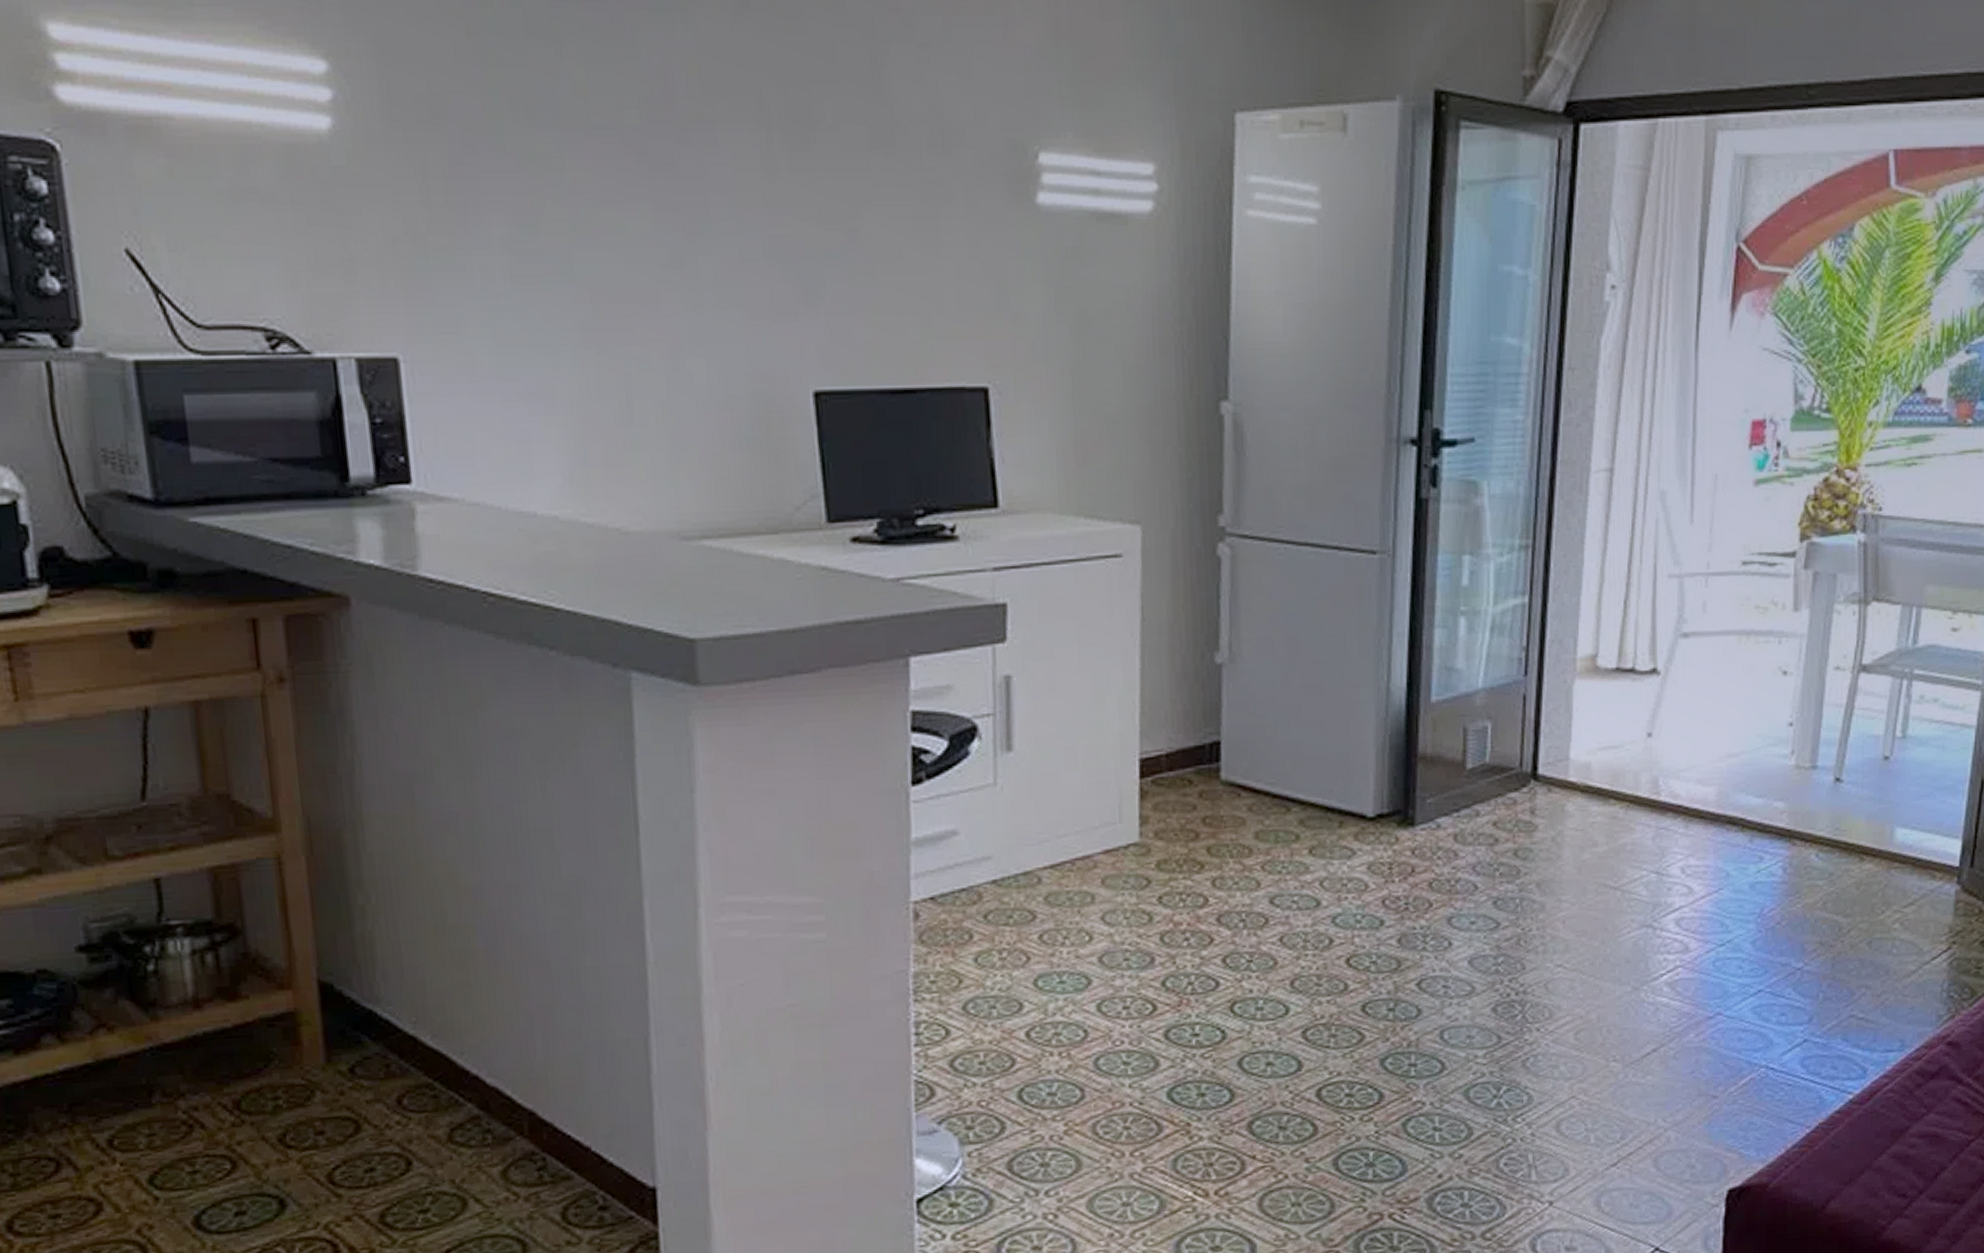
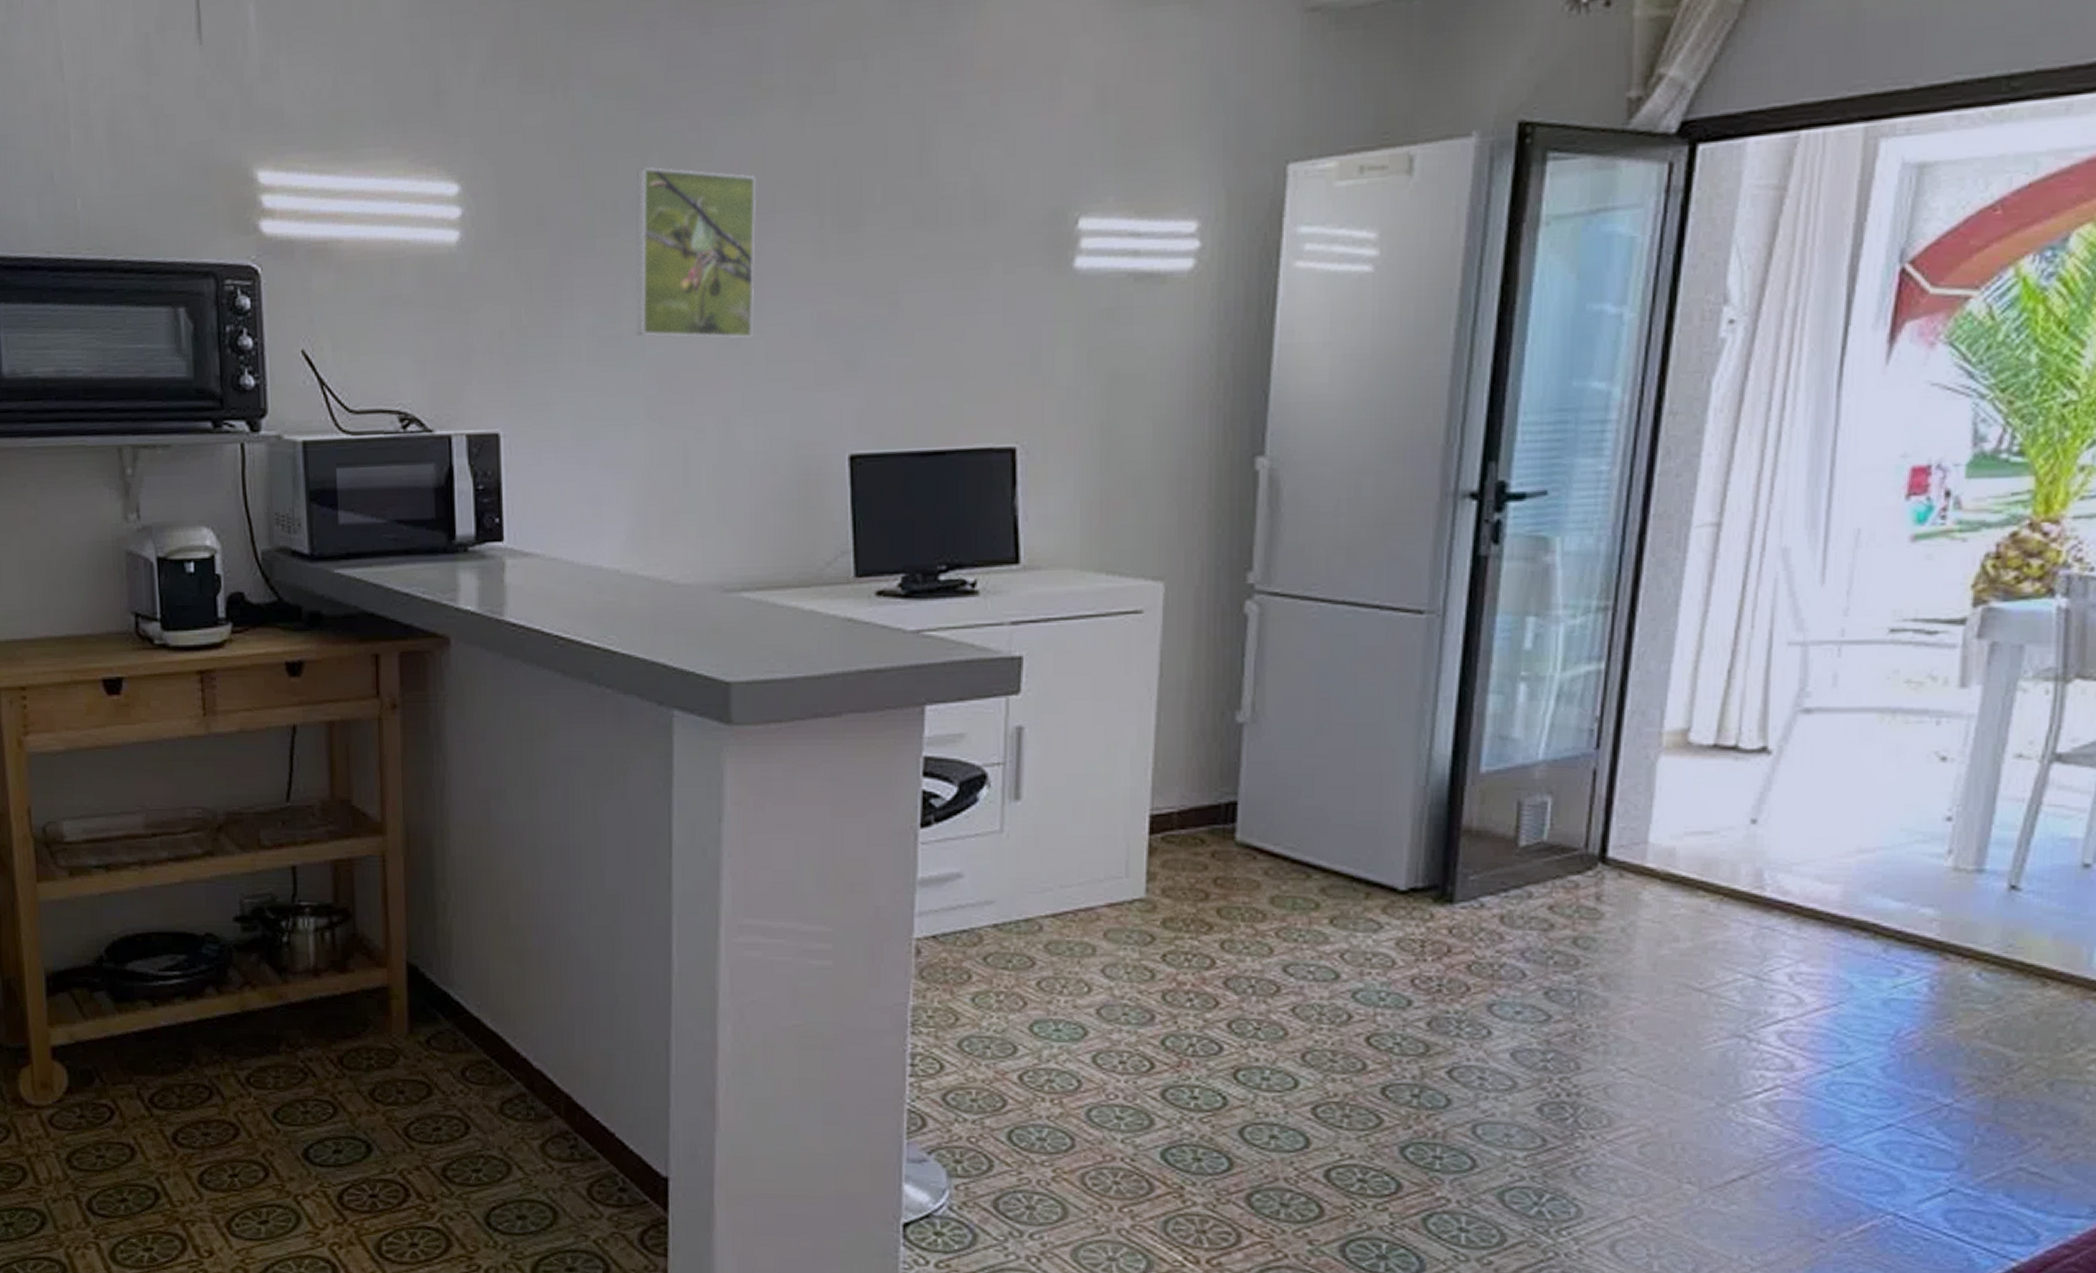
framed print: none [551,61,700,261] -> present [635,167,757,340]

